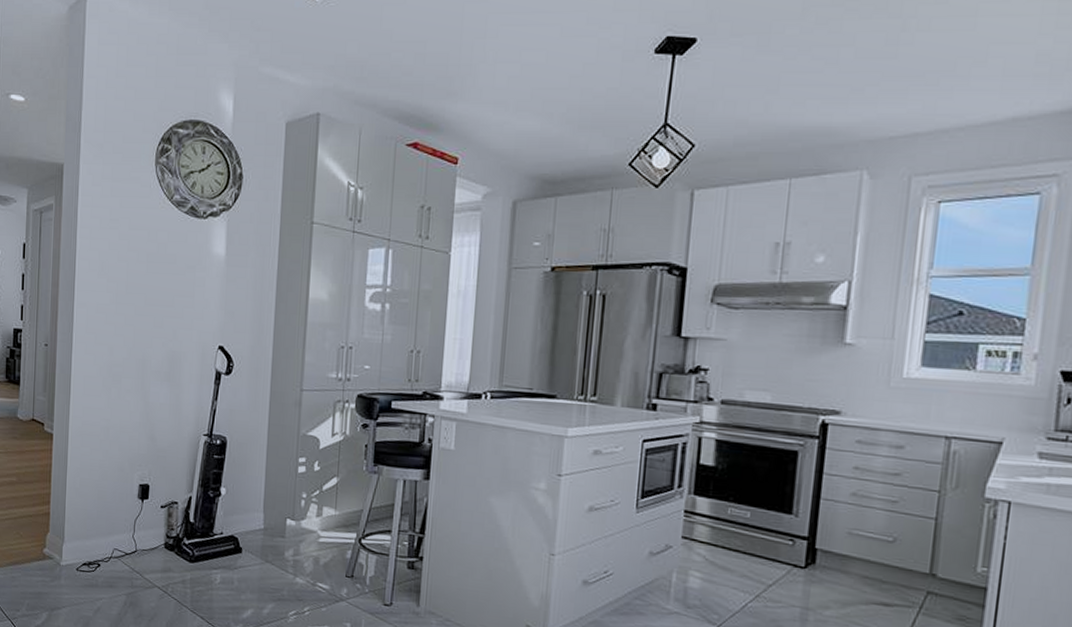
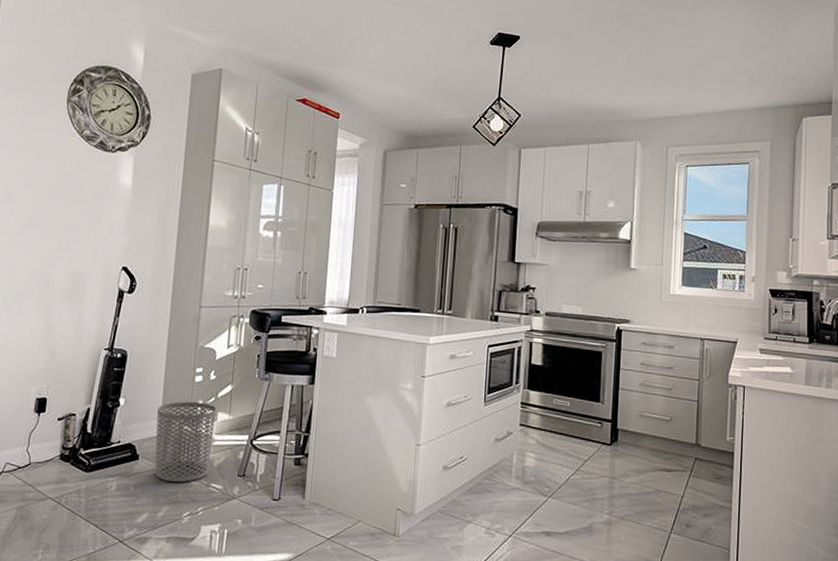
waste bin: none [258,493,322,580] -> present [154,401,217,483]

